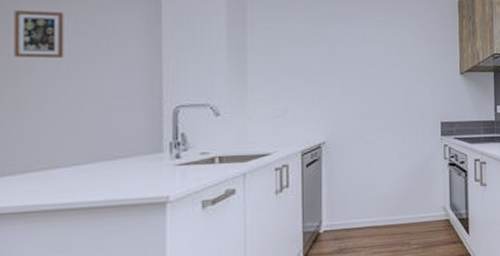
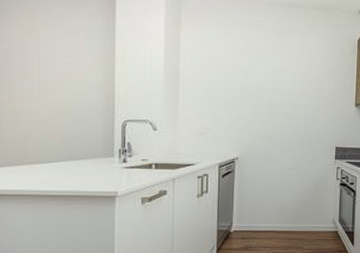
picture frame: present [14,10,64,58] -> none [10,39,45,78]

